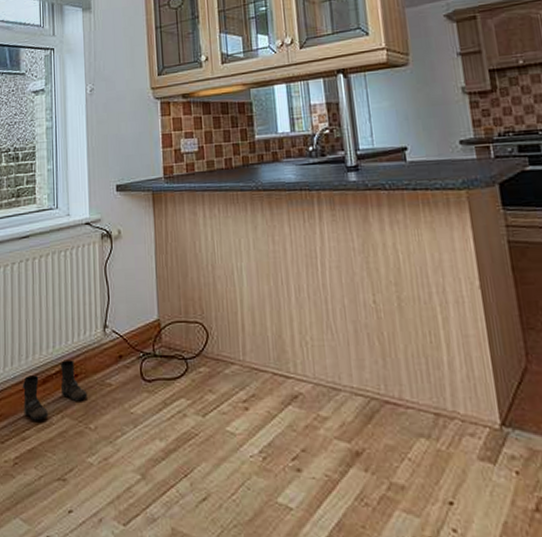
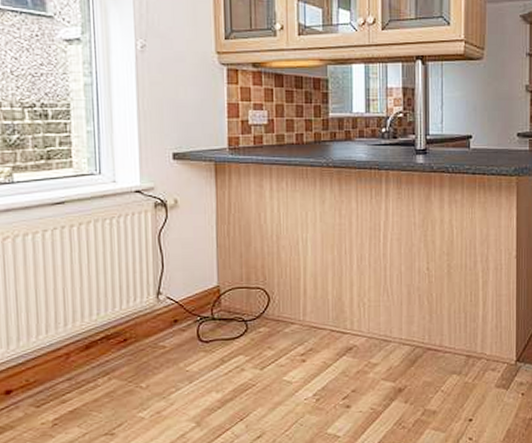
boots: present [22,359,88,421] -> none [60,325,138,385]

